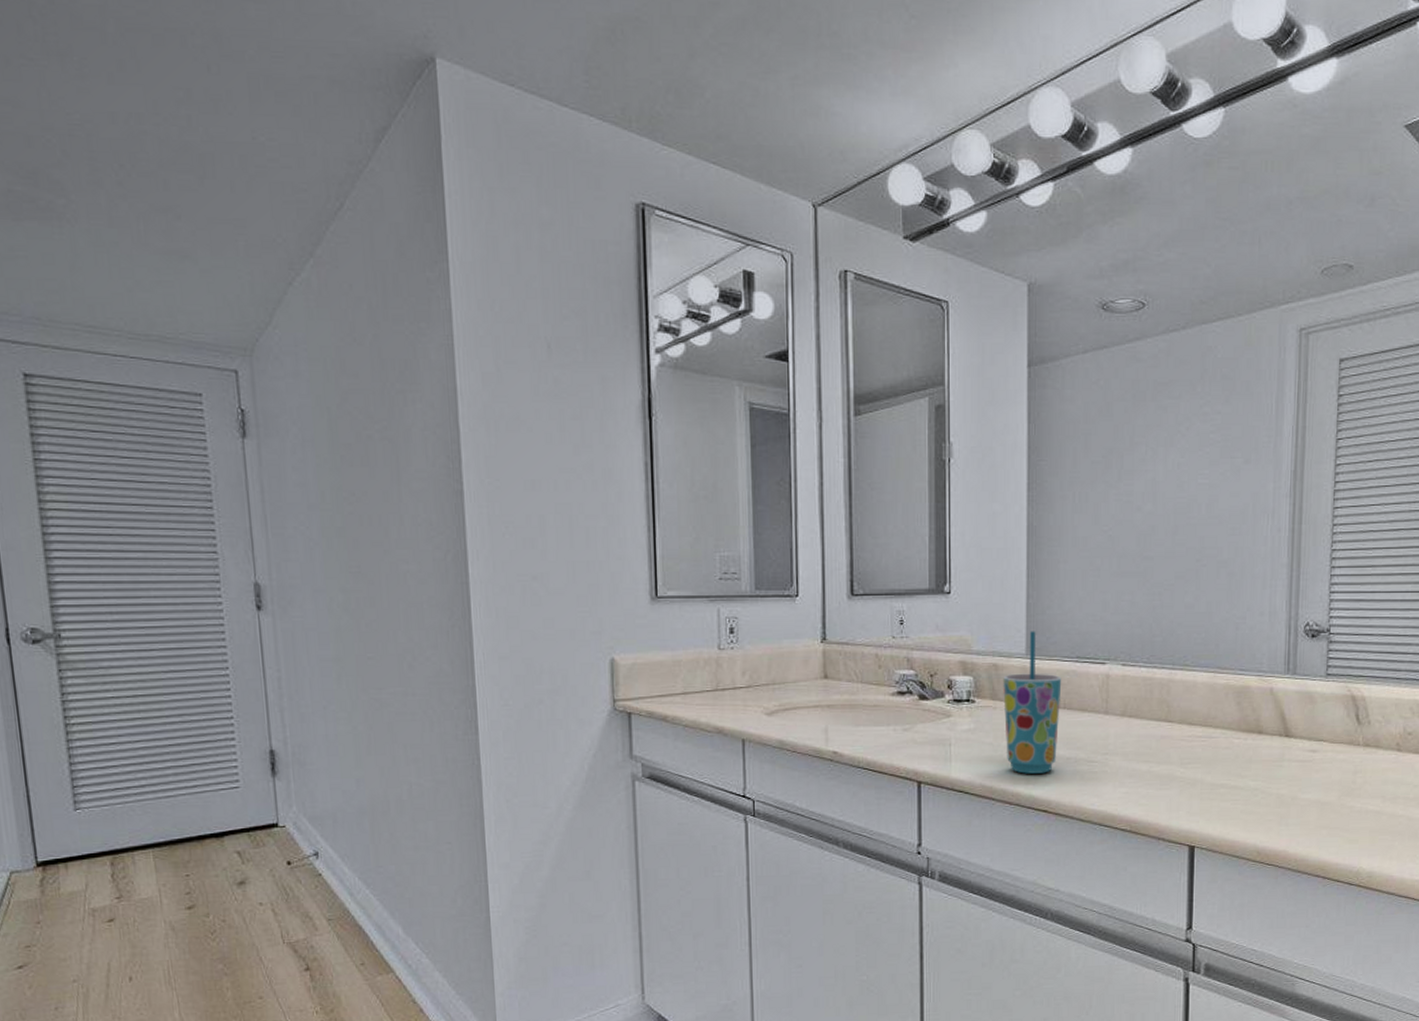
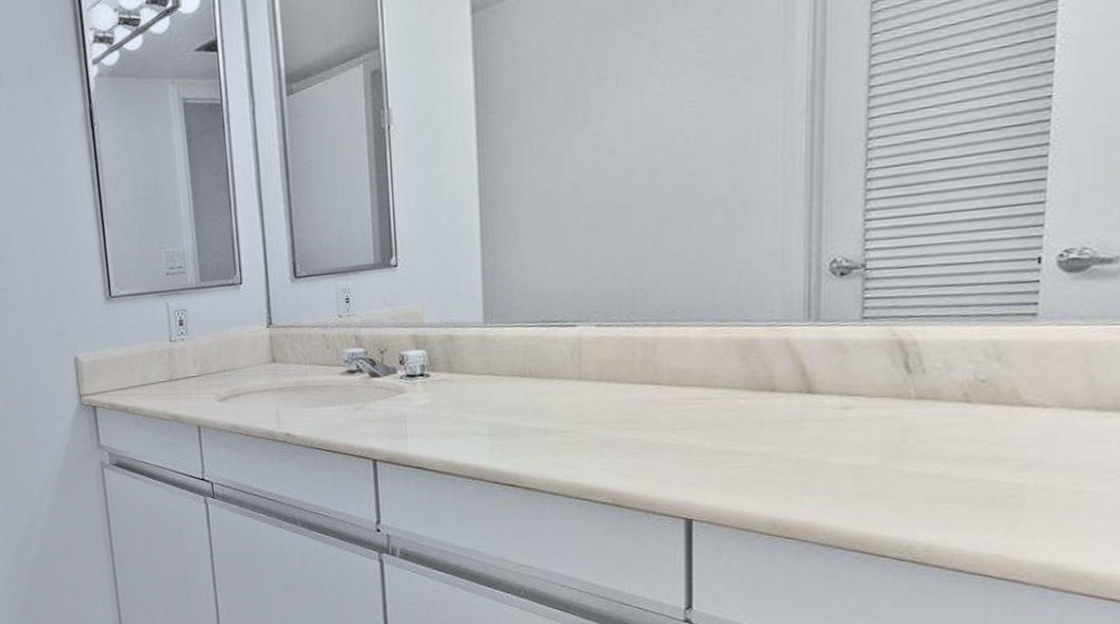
cup: present [1003,631,1062,774] -> none [459,297,526,448]

